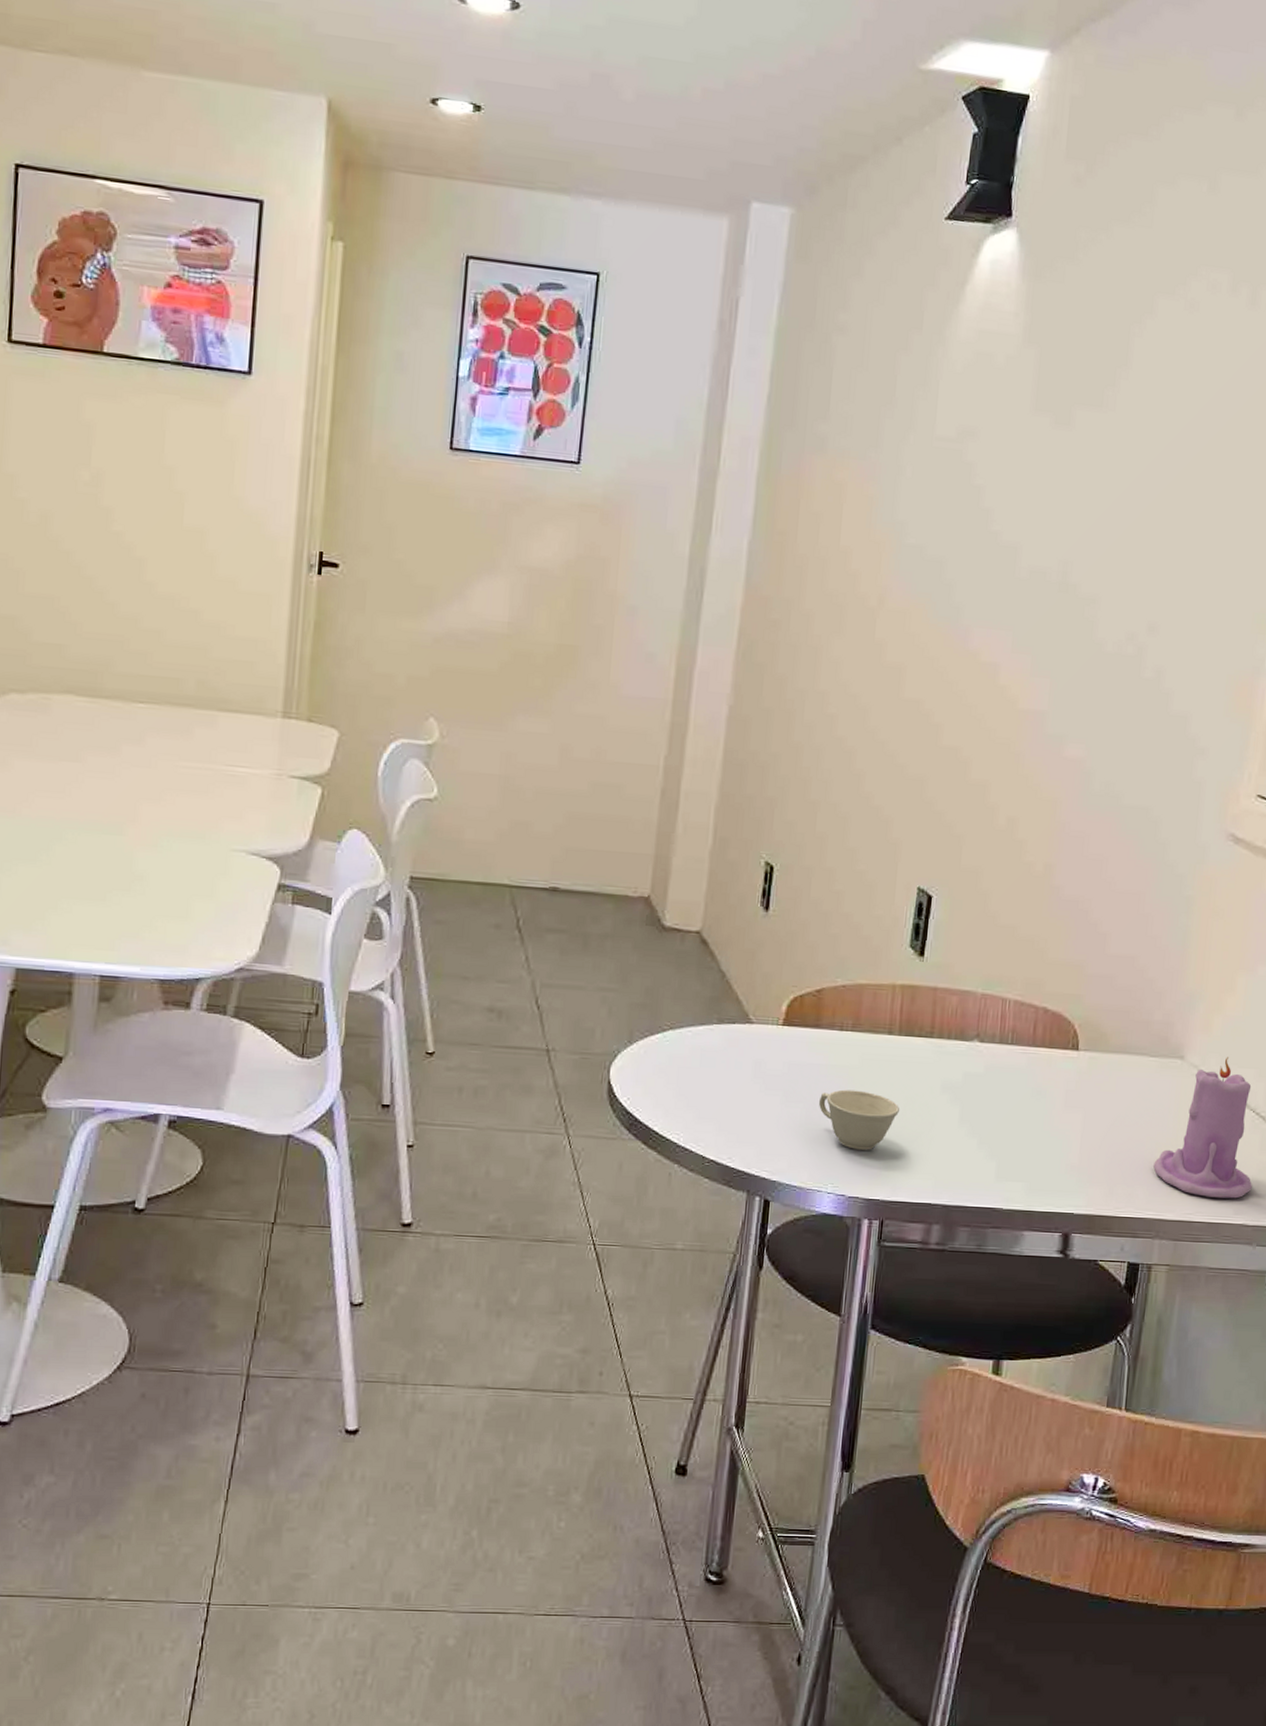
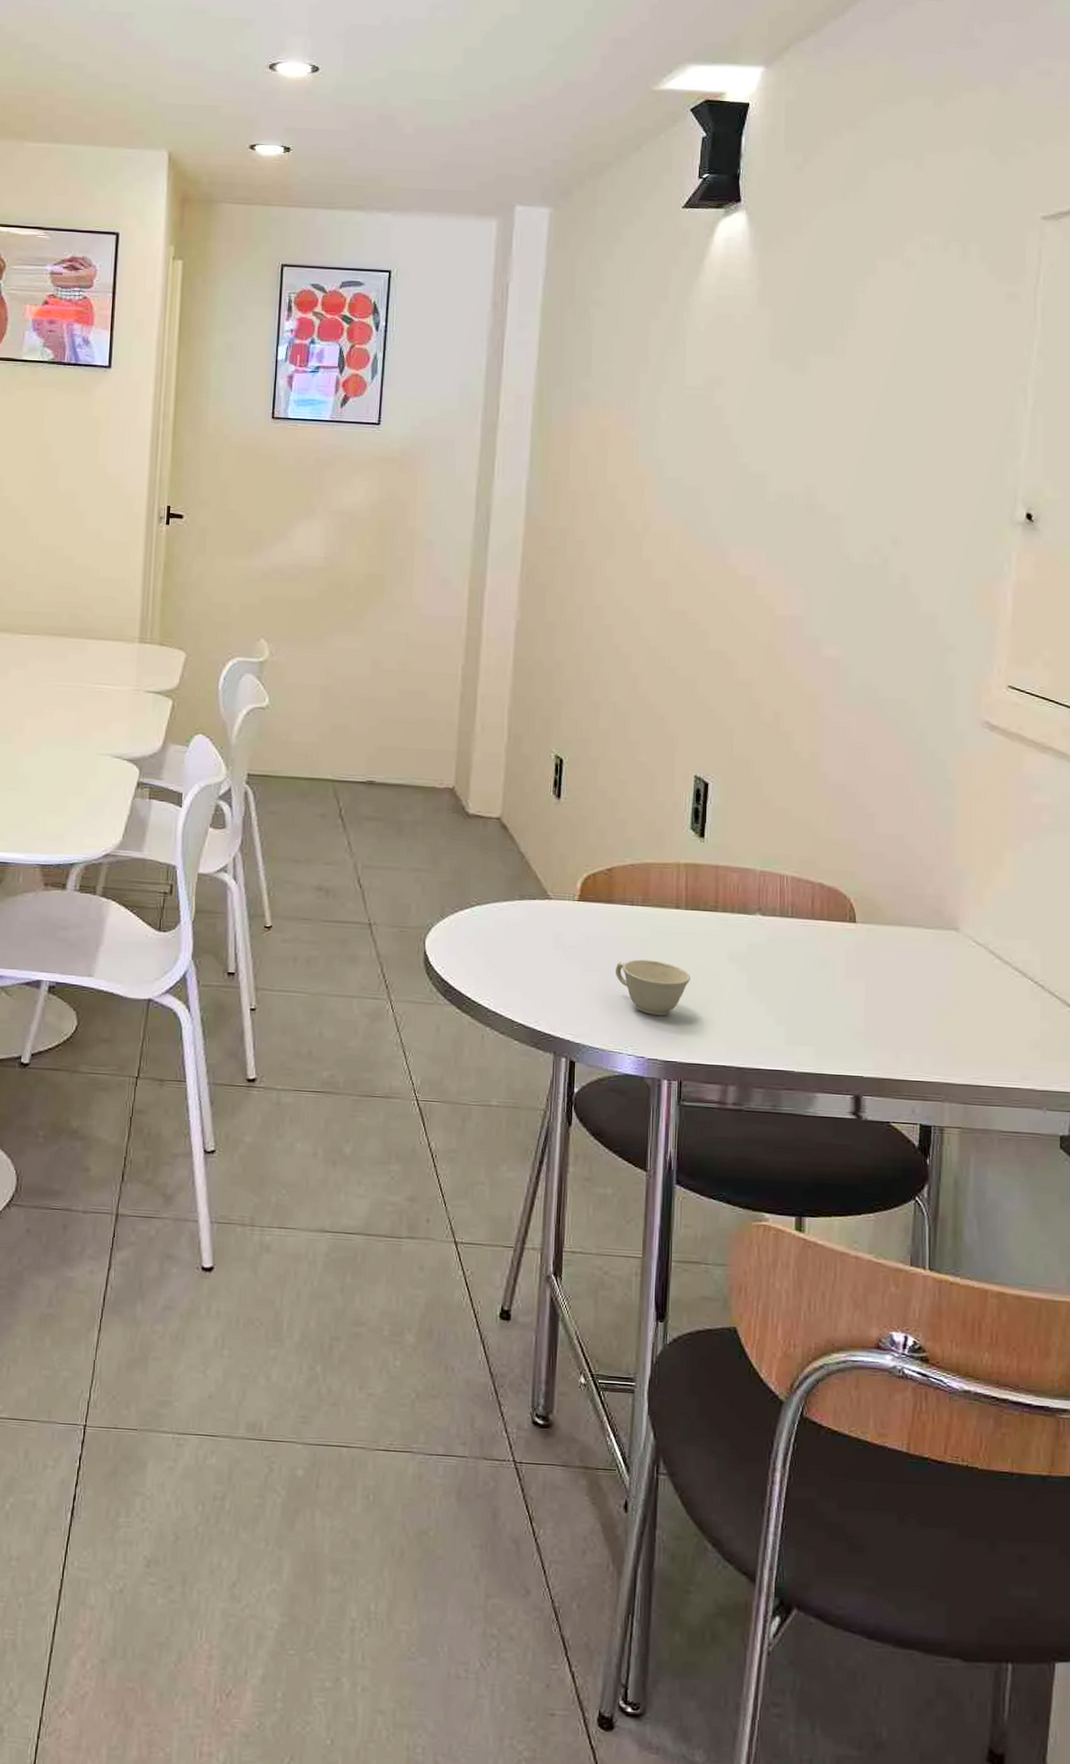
candle: present [1153,1057,1252,1199] -> none [938,928,1037,1064]

